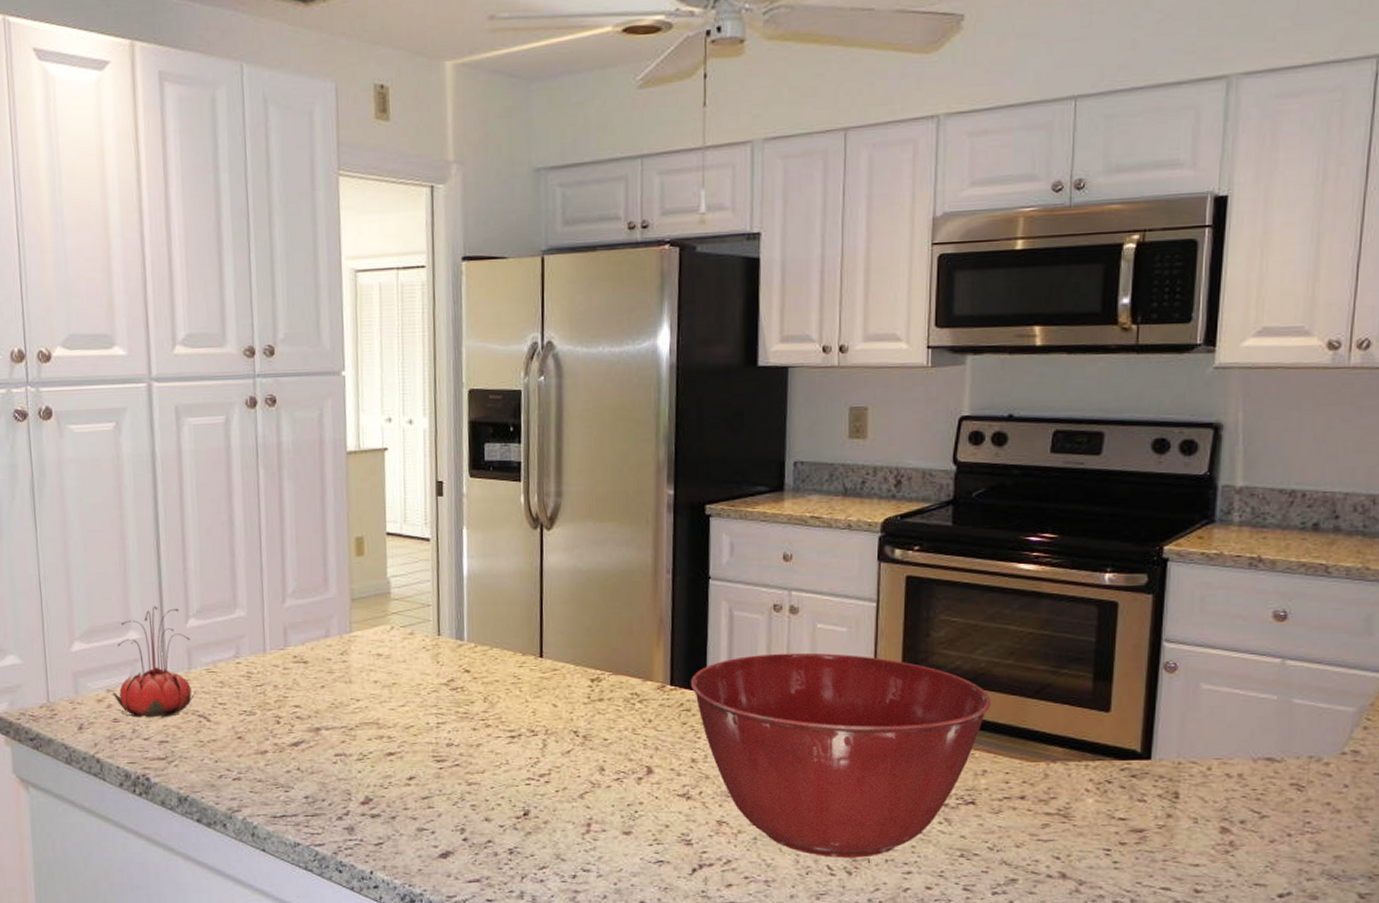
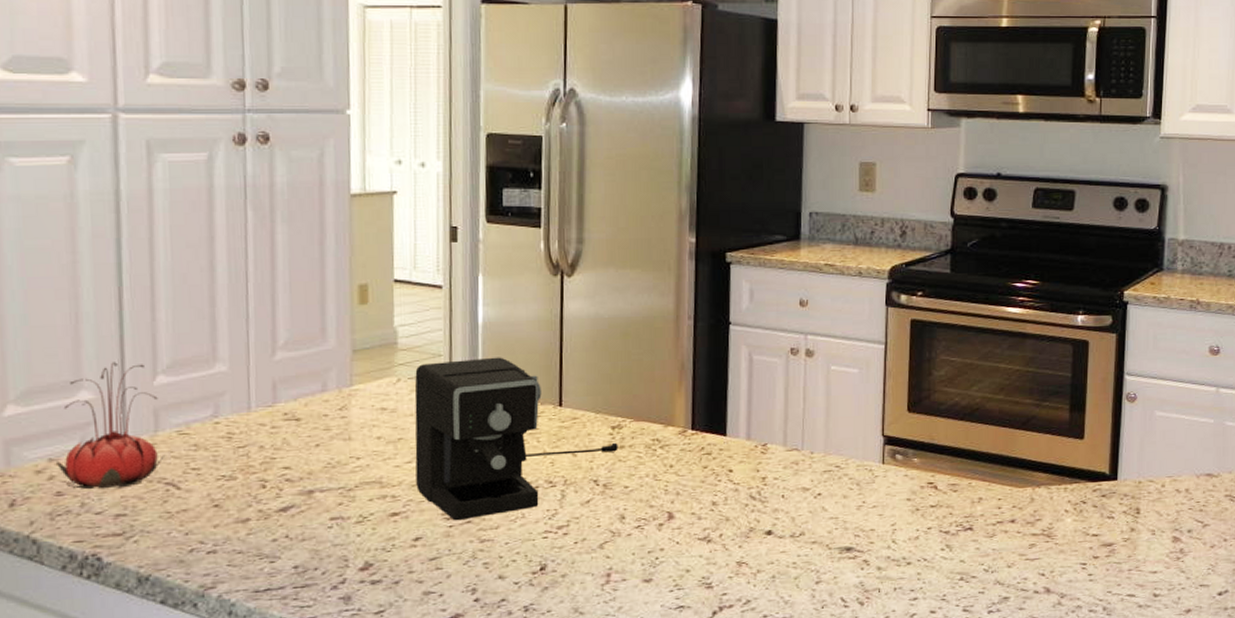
coffee maker: none [406,608,598,764] -> present [414,357,618,521]
mixing bowl: present [690,652,992,858] -> none [711,393,986,590]

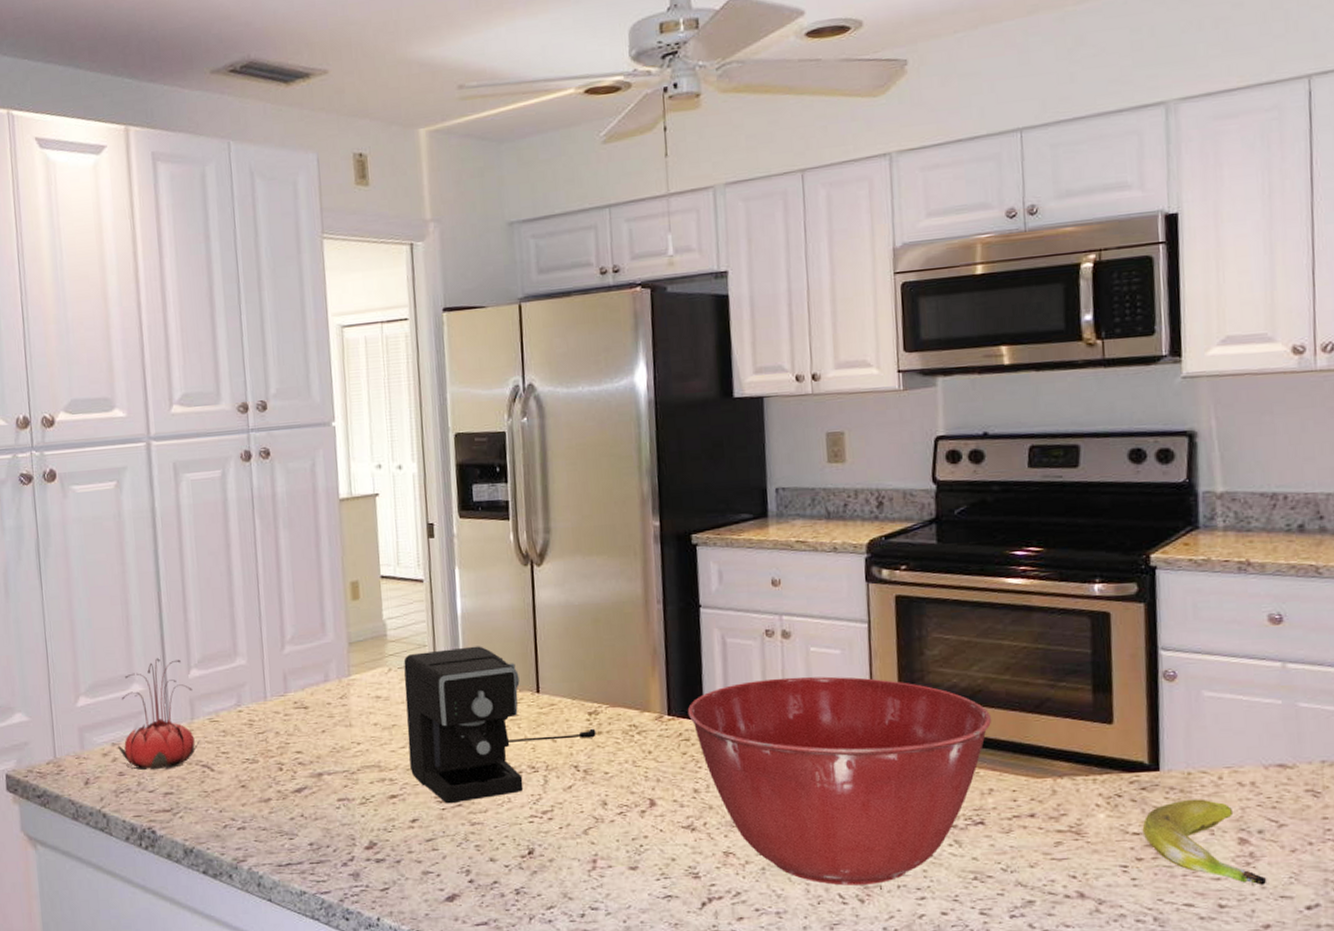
mixing bowl: none [711,393,986,590] -> present [687,676,992,886]
banana: none [1100,504,1191,578] -> present [1142,799,1267,887]

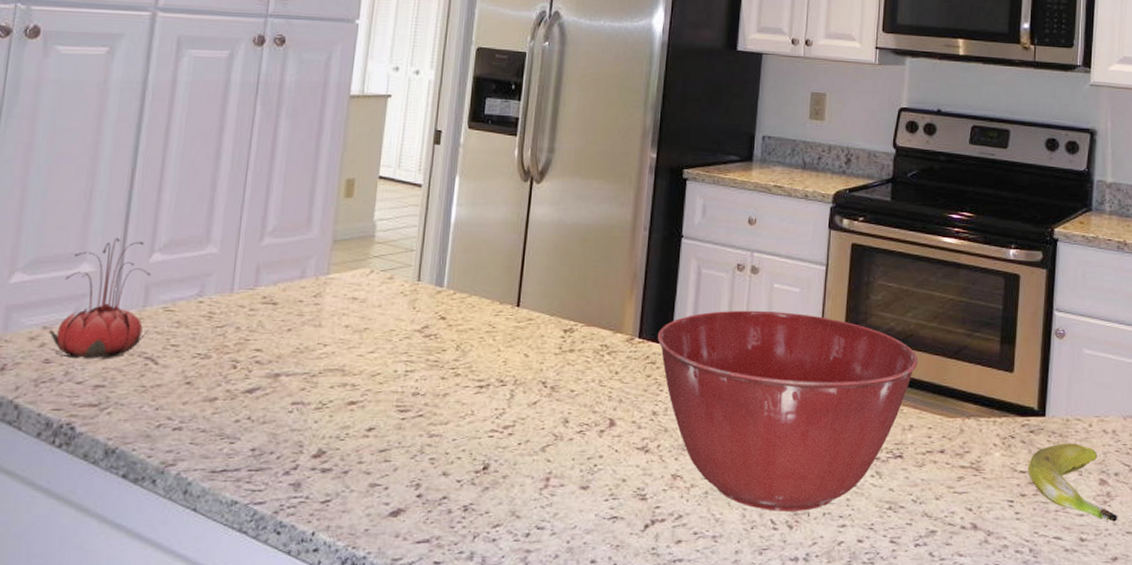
coffee maker: present [403,646,596,804] -> none [376,255,569,414]

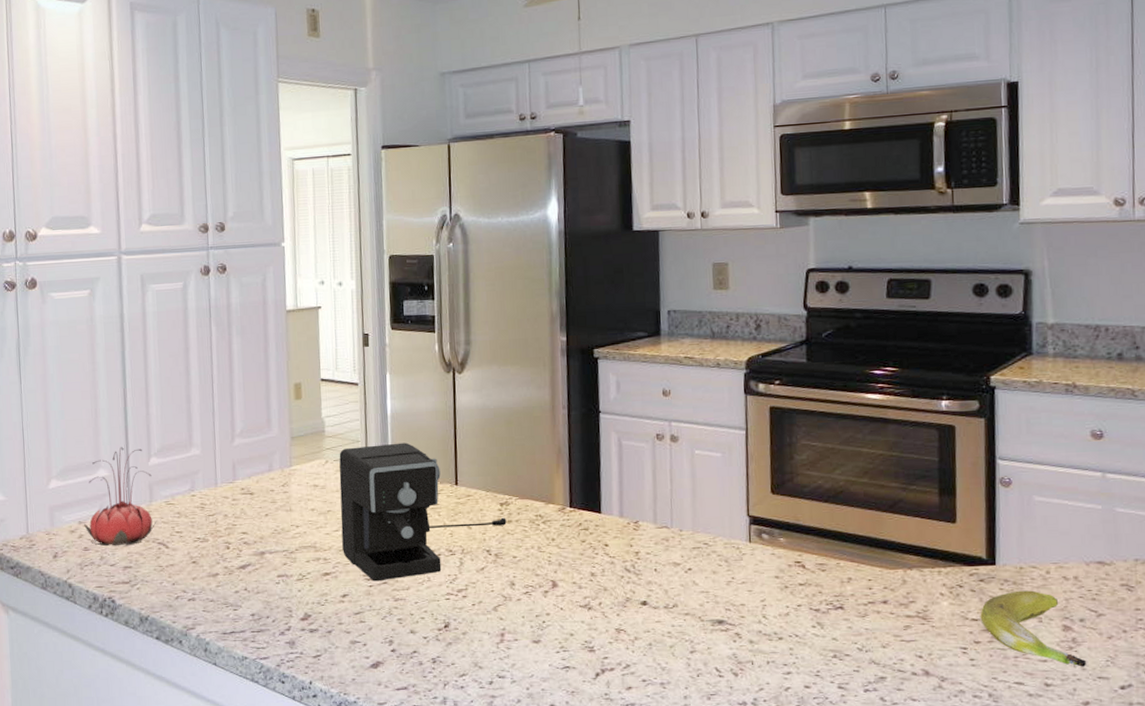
coffee maker: none [376,255,569,414] -> present [339,442,507,582]
mixing bowl: present [657,310,919,512] -> none [587,476,852,661]

